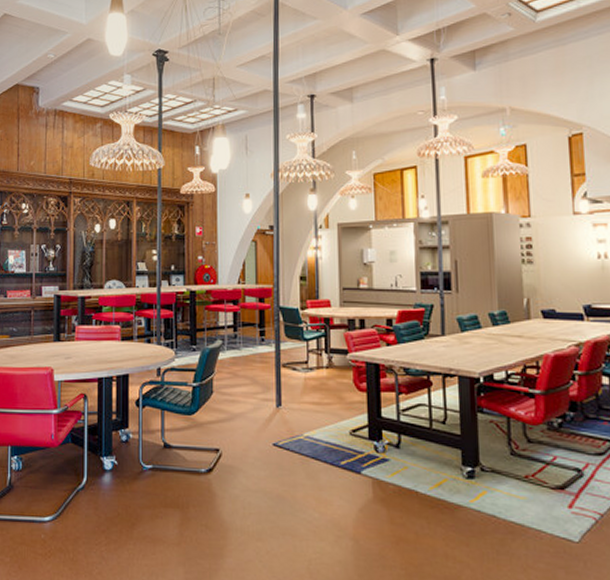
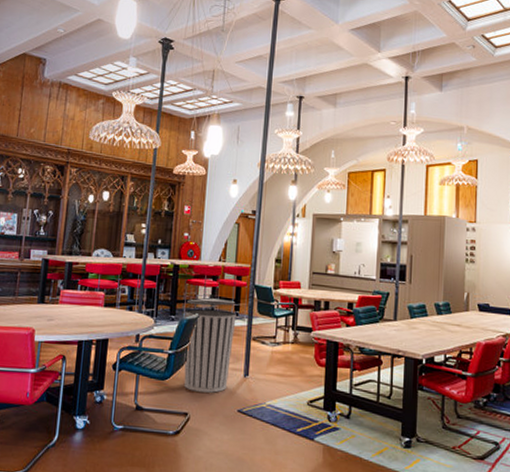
trash can: none [206,320,263,426] -> present [184,294,237,393]

